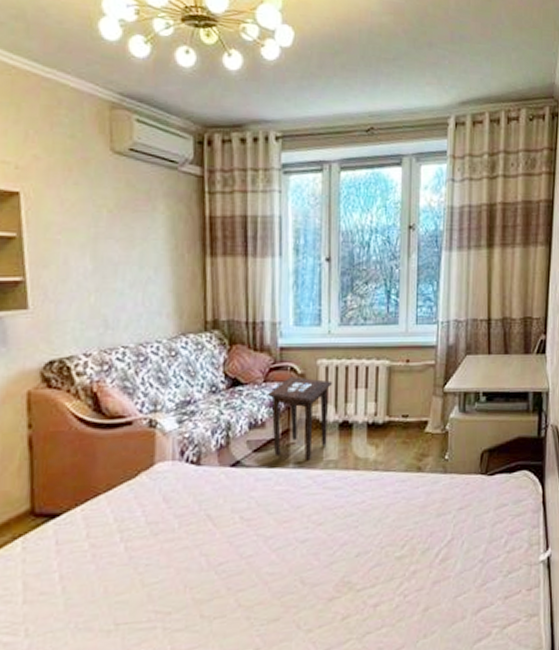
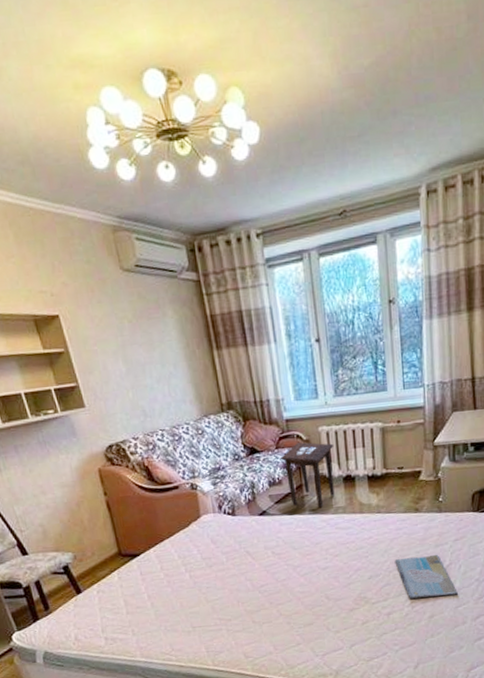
book: none [389,526,458,586] -> present [394,554,458,600]

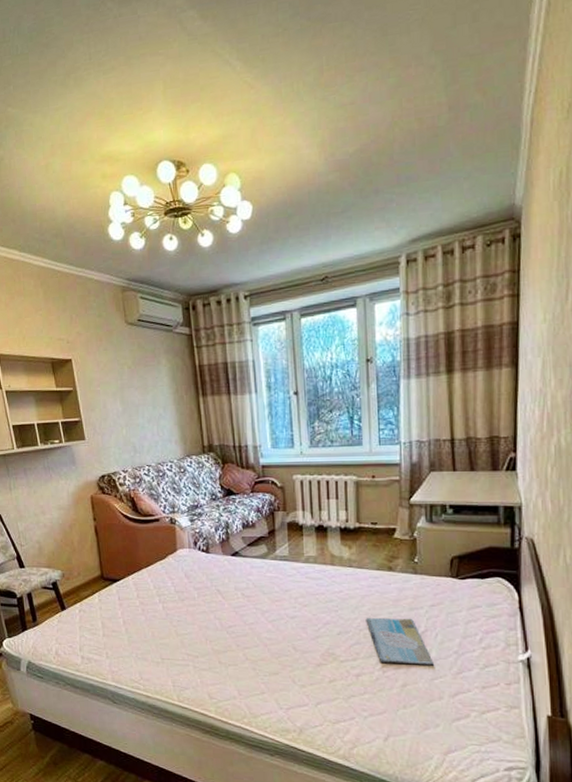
side table: present [279,442,335,508] -> none [254,489,308,556]

